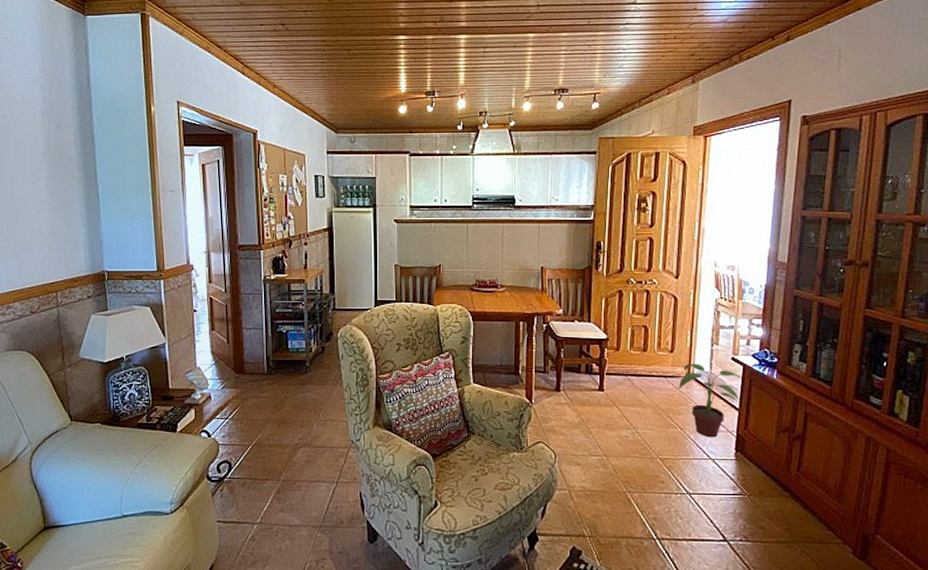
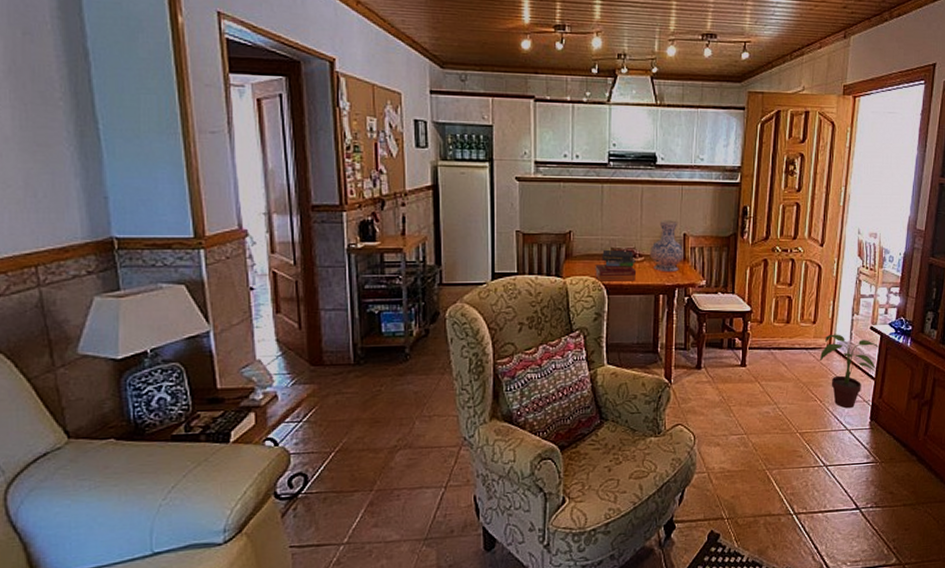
books: none [462,281,499,309] -> present [595,249,637,282]
vase: none [510,255,543,302] -> present [649,220,685,273]

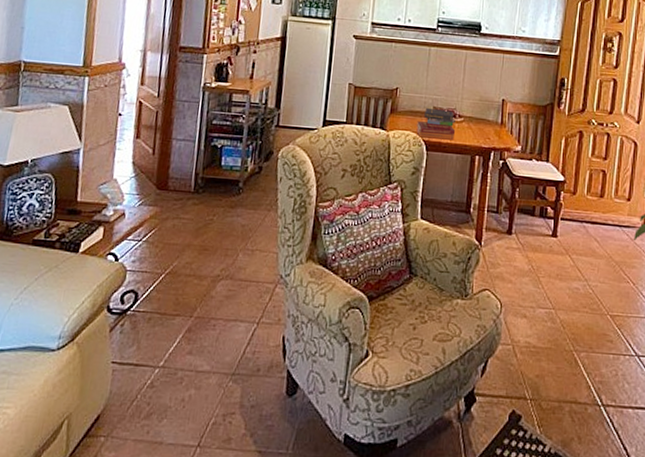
vase: present [649,220,685,273] -> none [469,84,502,135]

